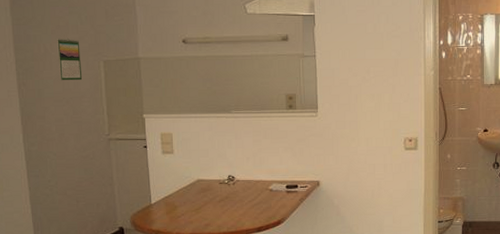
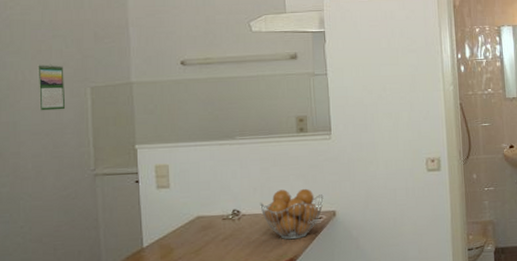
fruit basket: none [252,160,309,204] -> present [260,188,324,240]

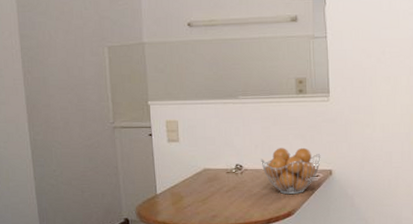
calendar: present [38,63,66,111] -> none [61,24,87,68]

